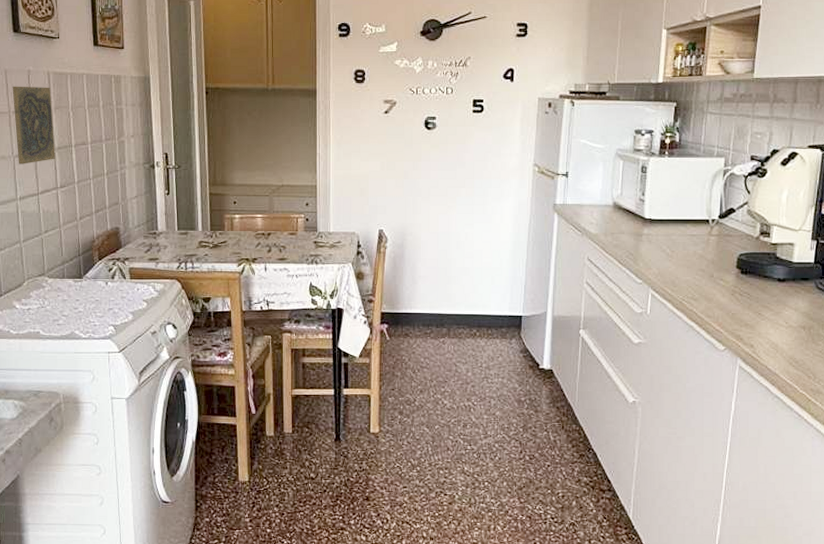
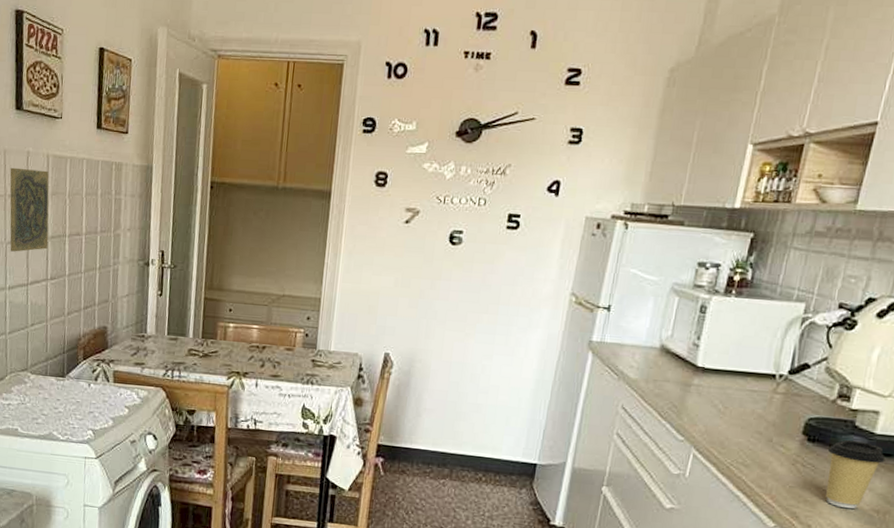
coffee cup: none [759,269,804,328] -> present [826,439,885,509]

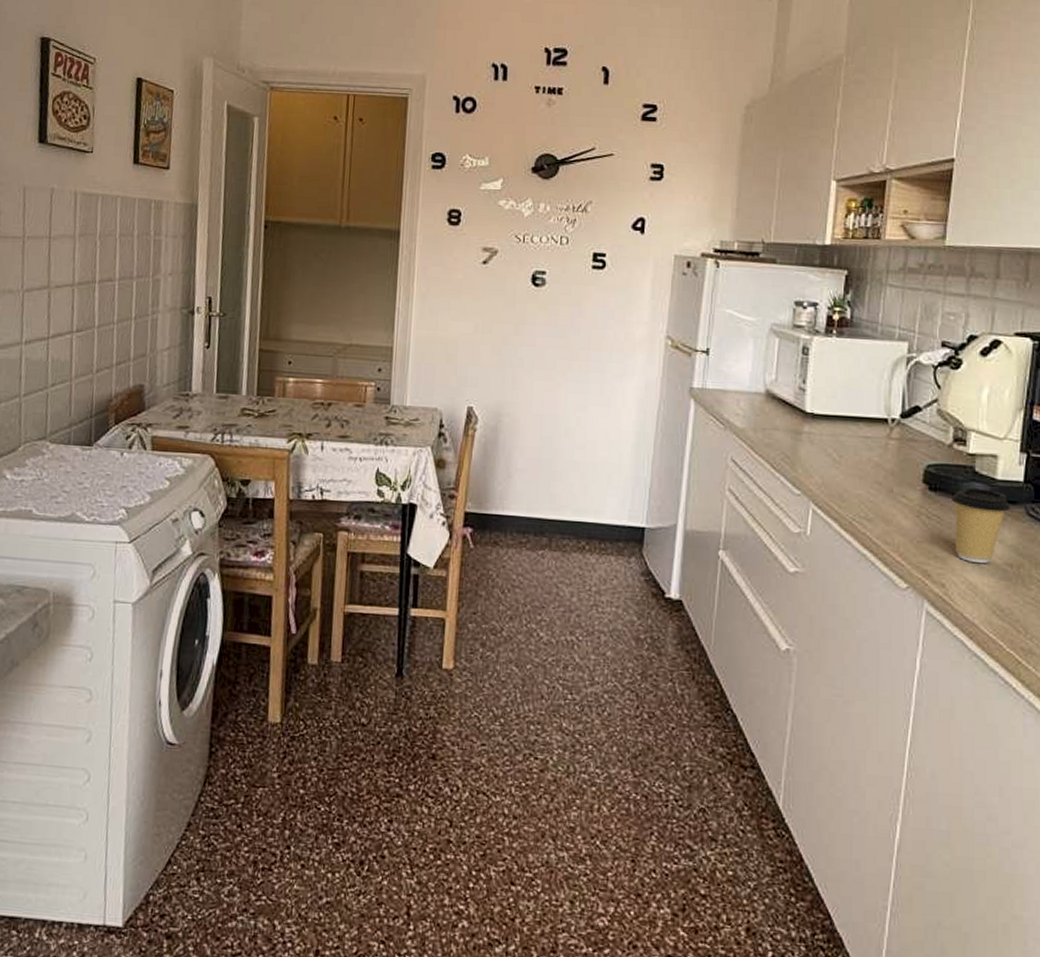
decorative tile: present [9,167,49,252] -> none [28,206,77,301]

